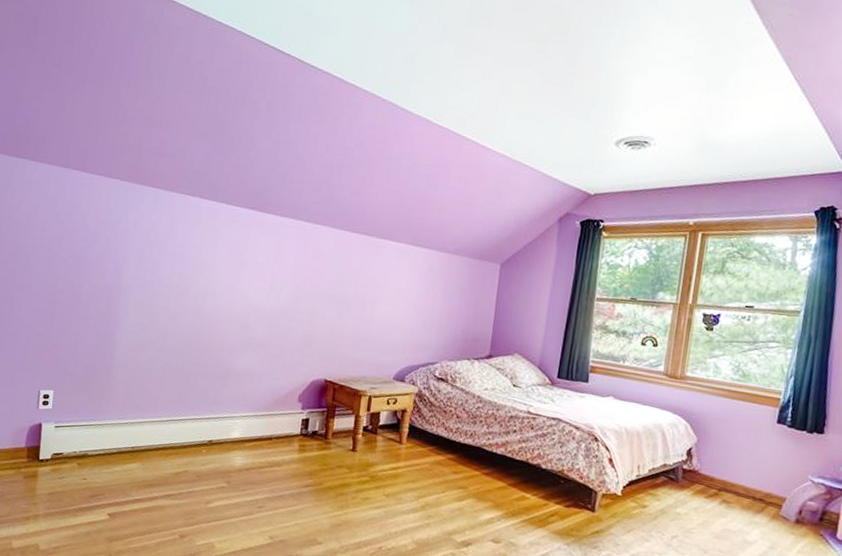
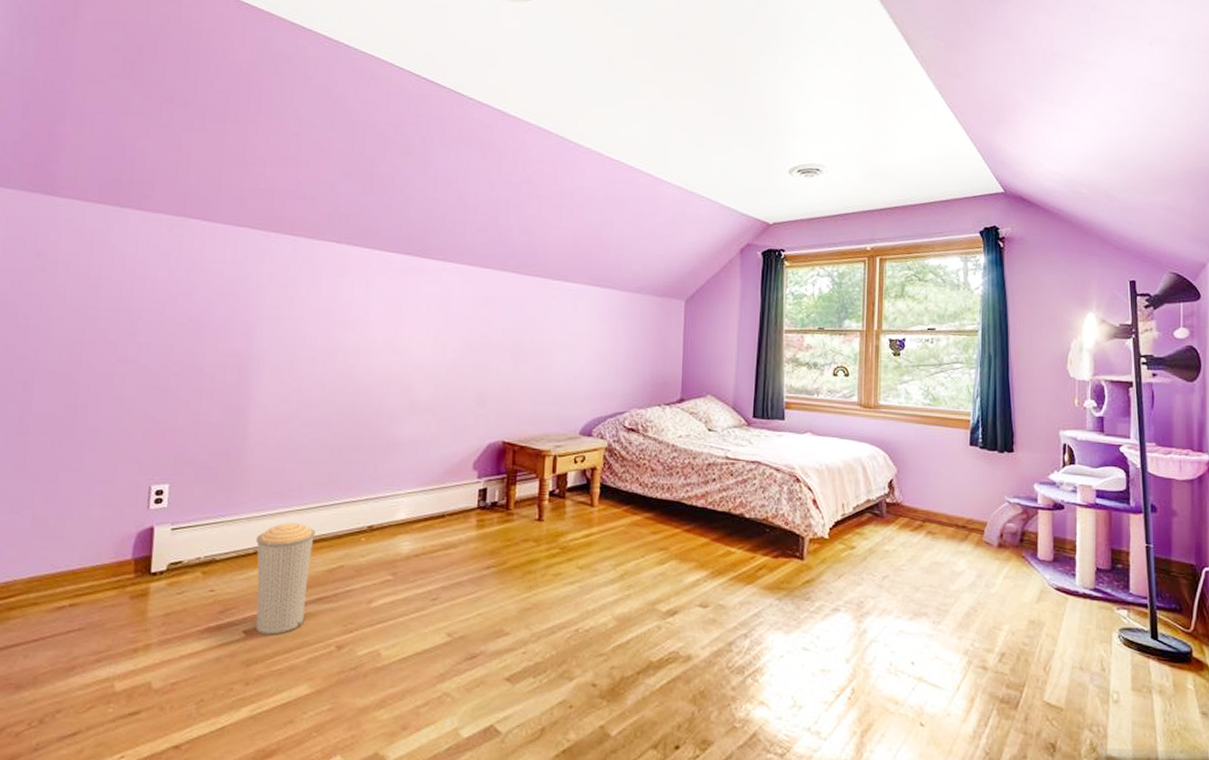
trash can: none [117,431,167,520] -> present [255,523,316,635]

